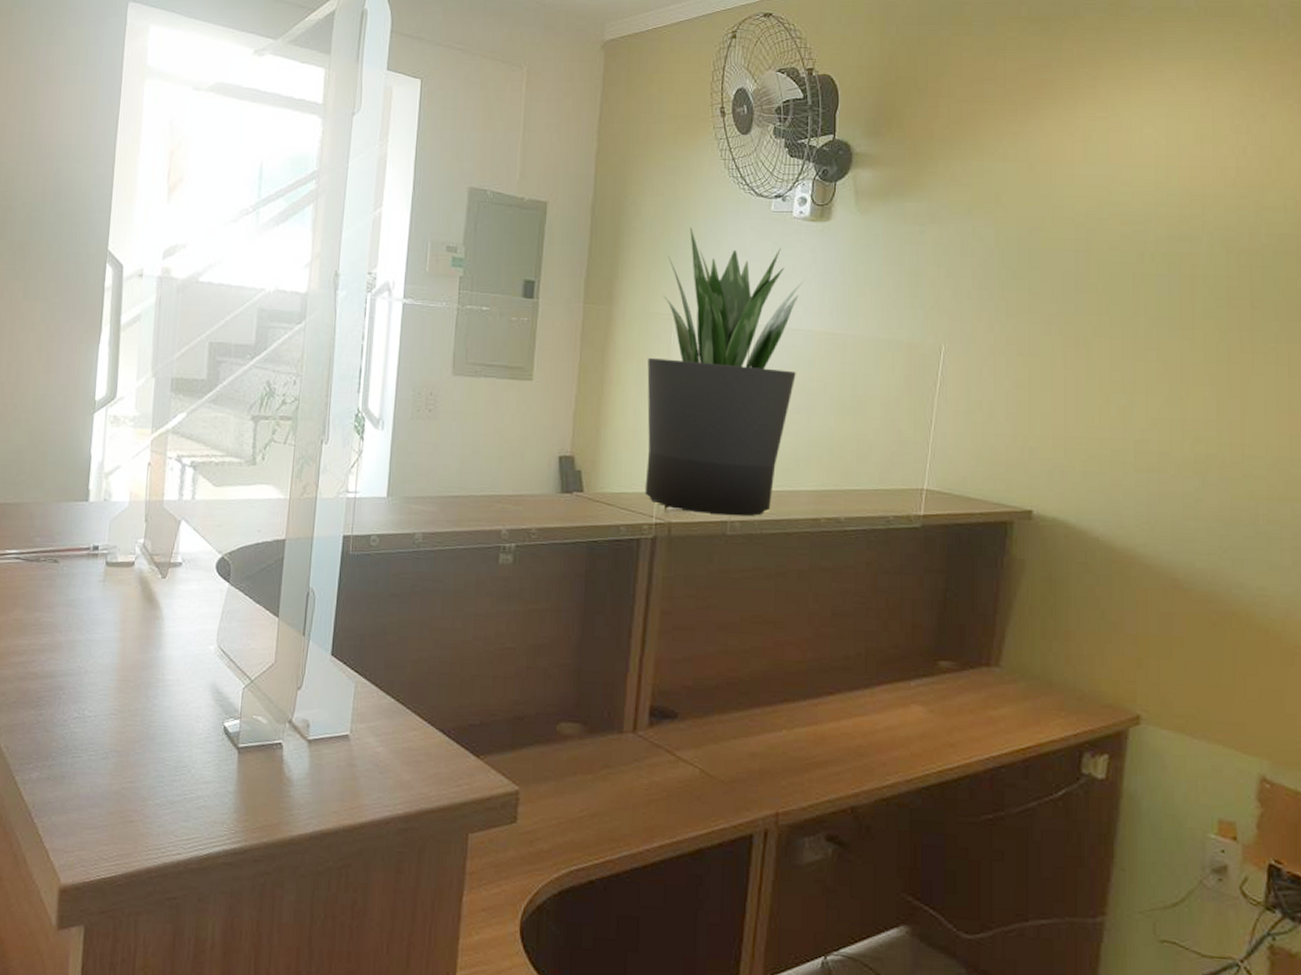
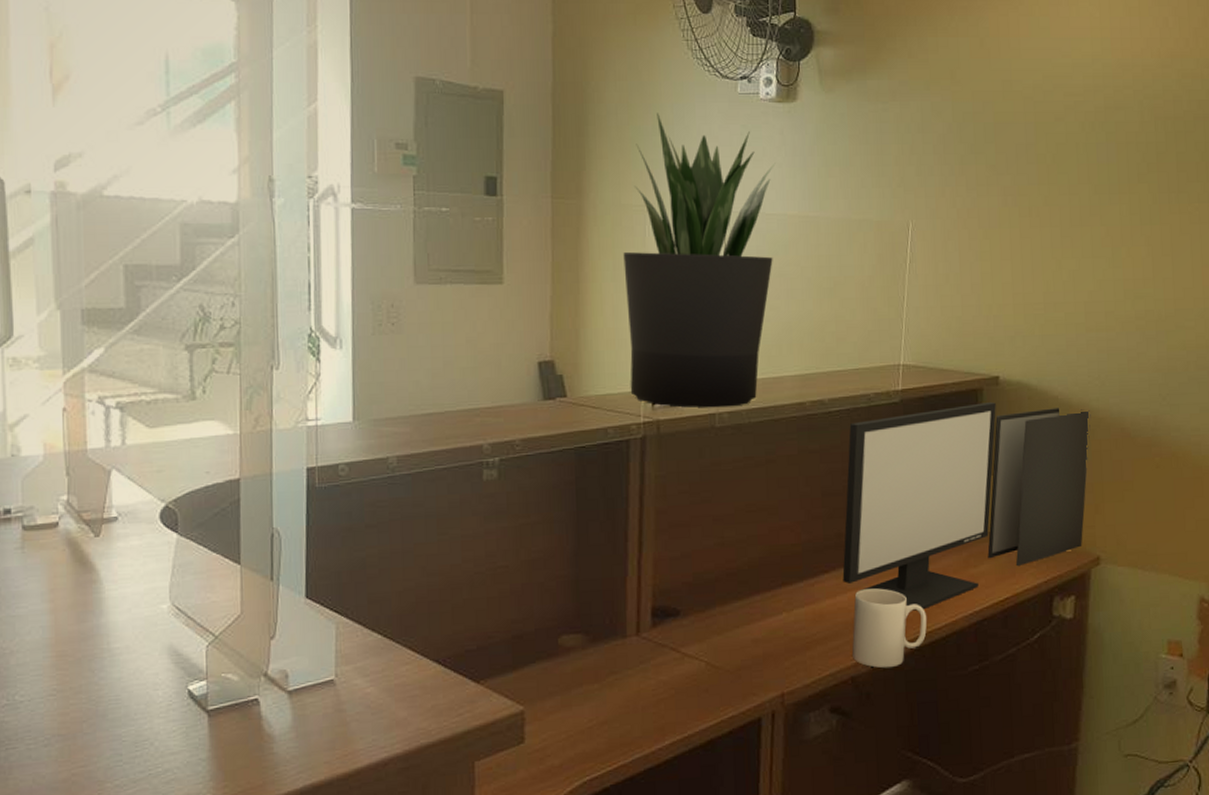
computer monitor: none [848,536,1027,746] -> present [842,401,996,609]
mug: none [854,717,938,804] -> present [852,588,927,669]
binder: none [1009,549,1137,715] -> present [987,408,1091,567]

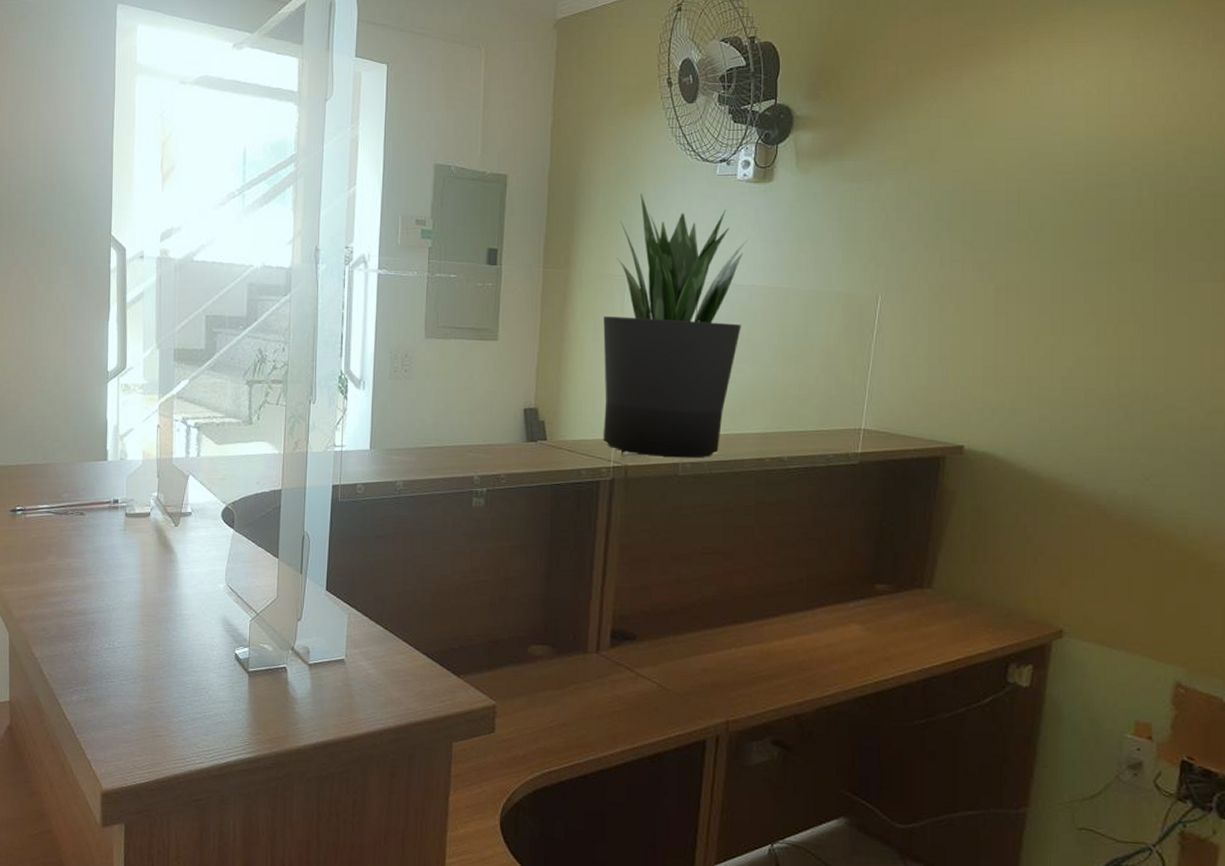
computer monitor: present [842,401,996,609] -> none [791,469,959,660]
mug: present [852,588,927,669] -> none [797,635,874,711]
binder: present [987,408,1091,567] -> none [941,480,1062,631]

